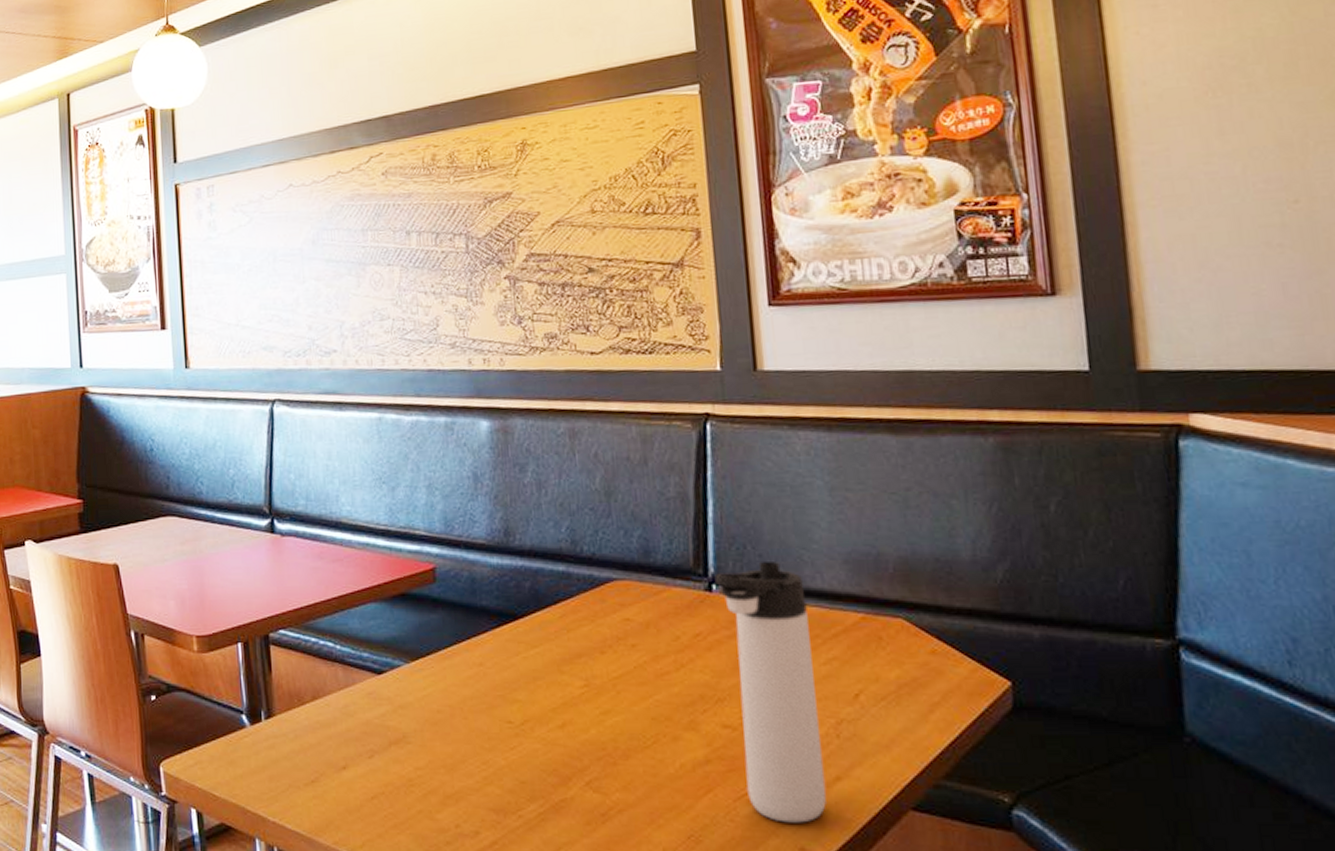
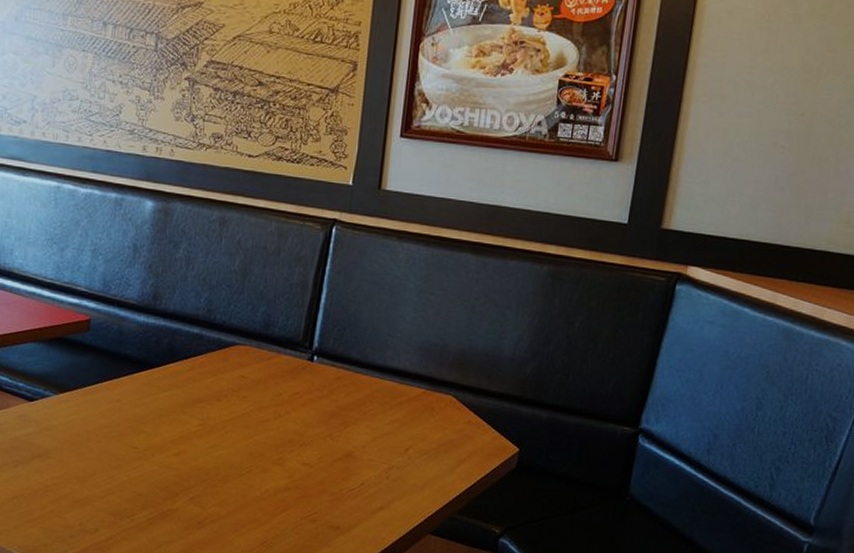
thermos bottle: present [714,560,827,823] -> none [312,341,384,538]

